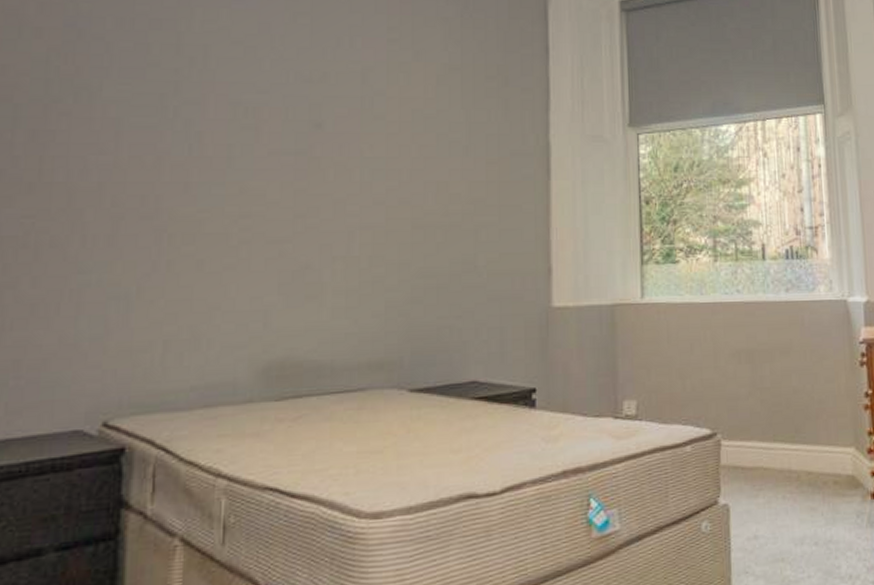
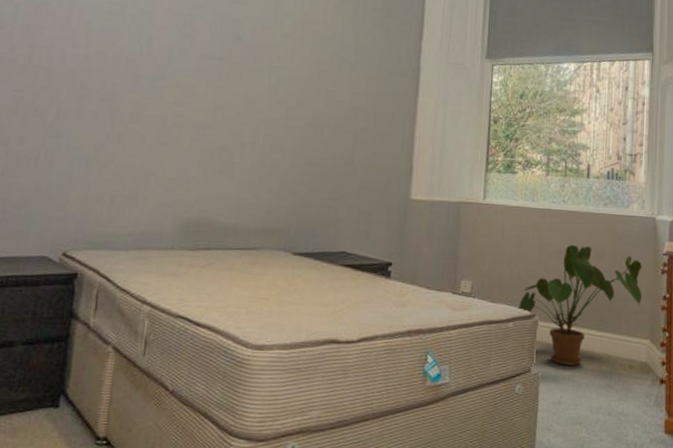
house plant: none [696,342,841,491] -> present [519,244,643,366]

